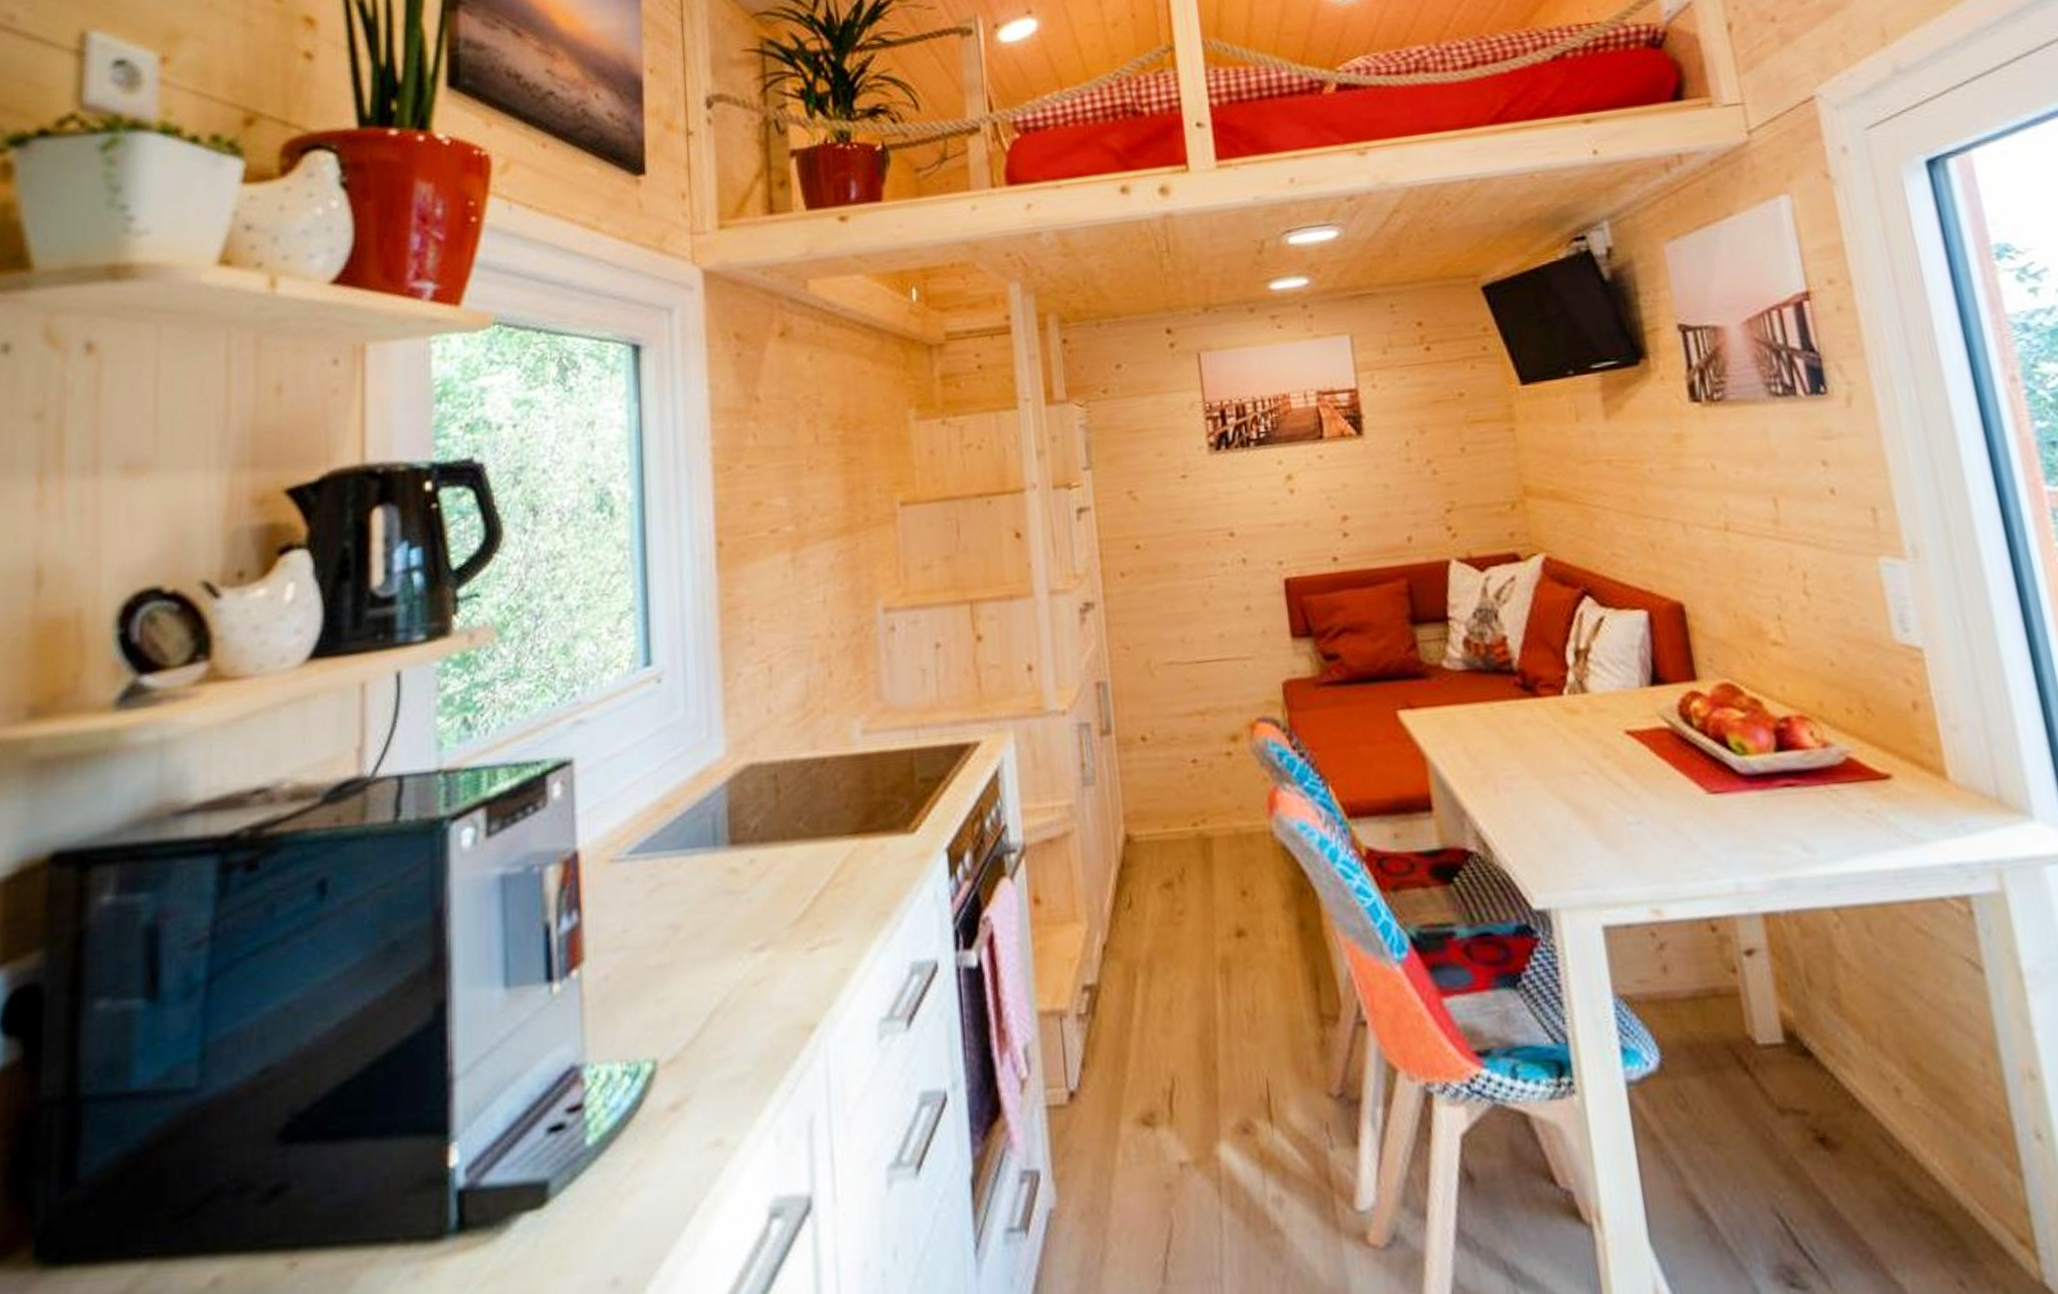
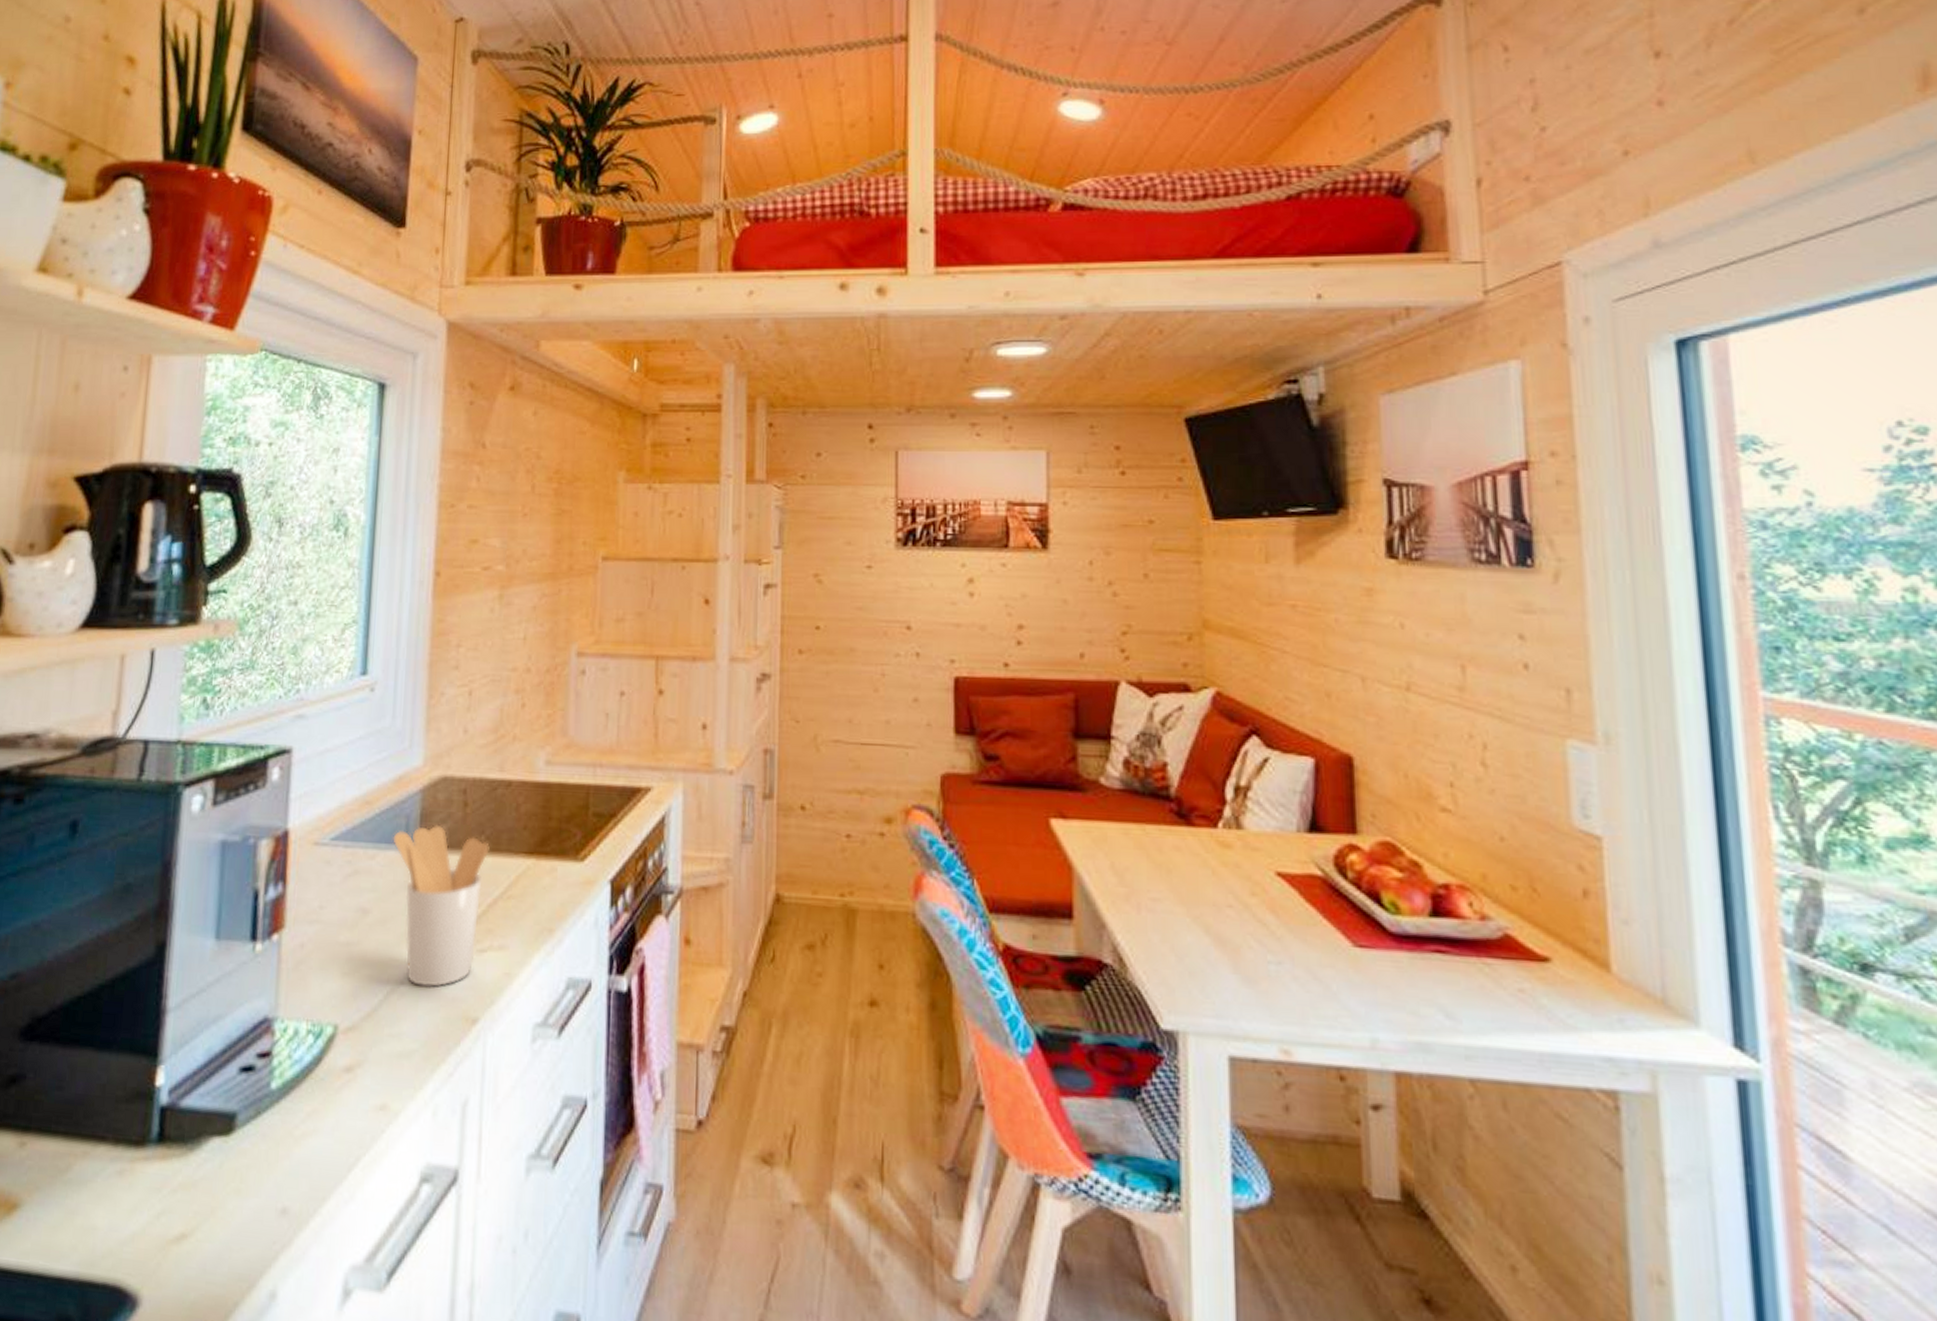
utensil holder: none [699,818,810,1000] -> present [392,824,490,987]

